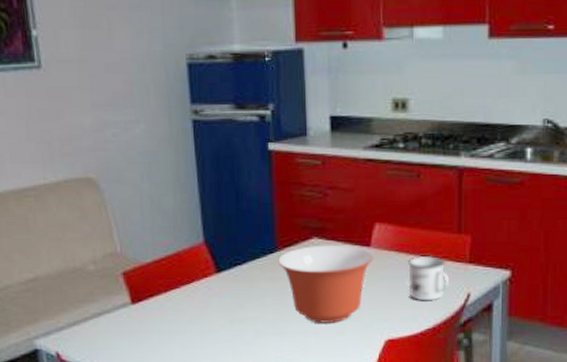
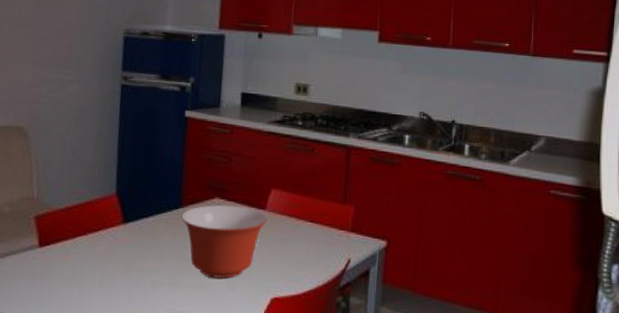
mug: present [408,255,449,301] -> none [296,222,333,264]

